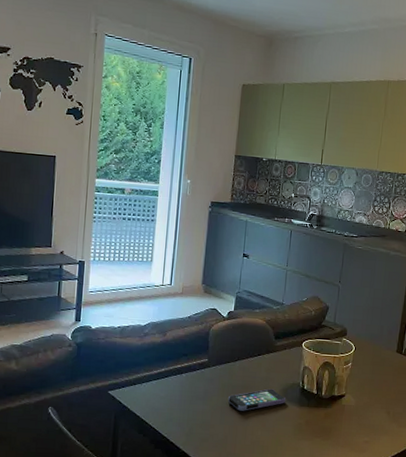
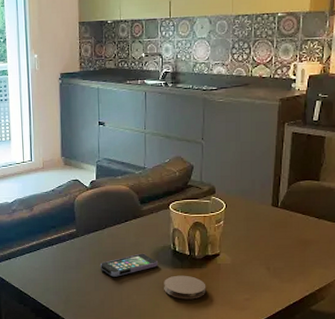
coaster: none [289,413,330,439] -> present [164,275,206,299]

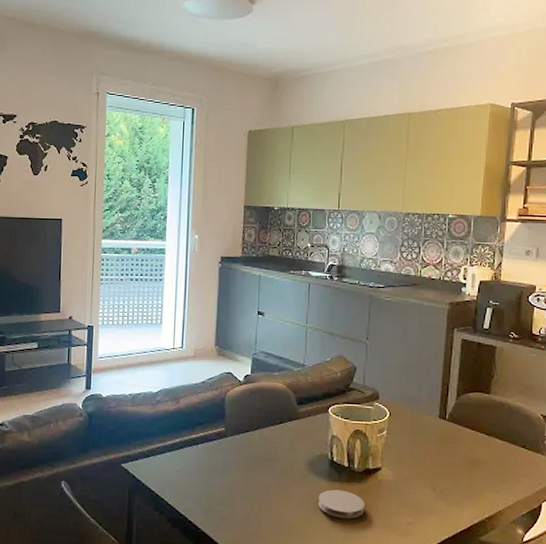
smartphone: present [101,253,158,277] -> none [249,461,313,486]

